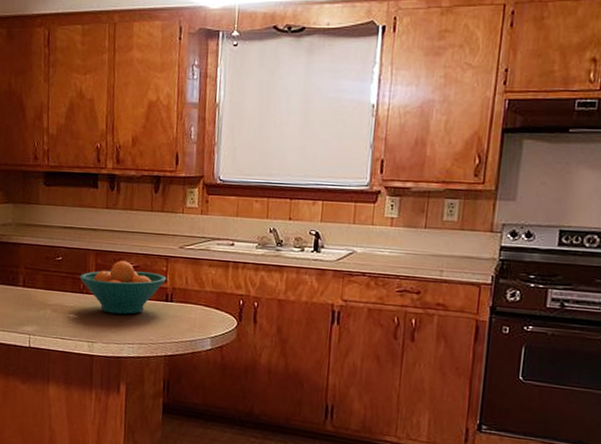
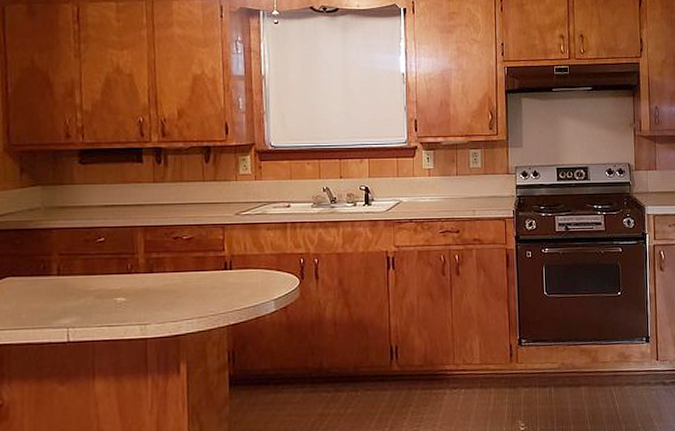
fruit bowl: present [79,261,167,315] -> none [126,234,225,291]

